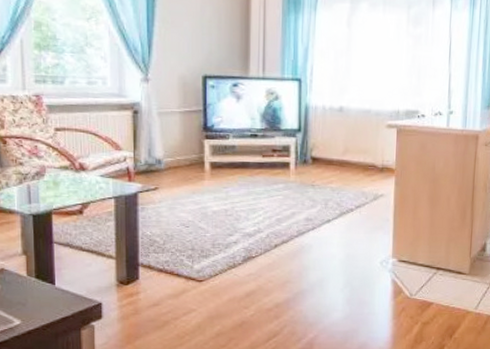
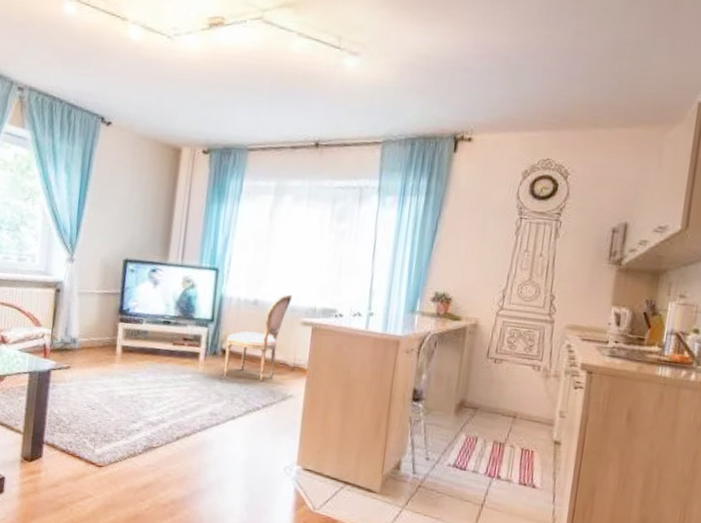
dining chair: none [315,98,376,184] -> present [223,293,293,381]

